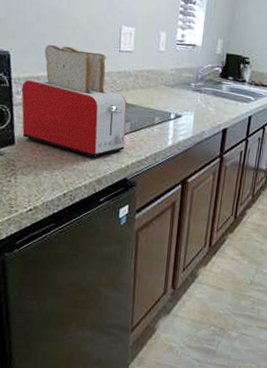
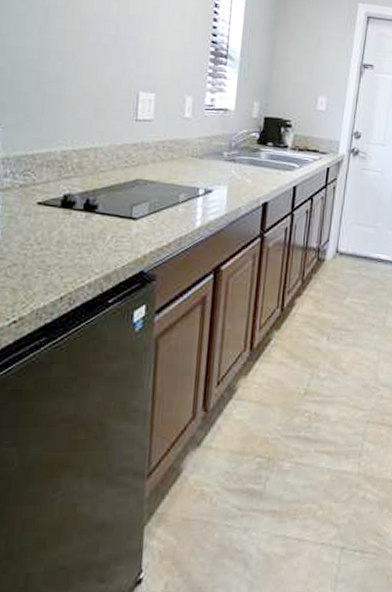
toaster: present [21,45,127,158] -> none [8,117,145,249]

